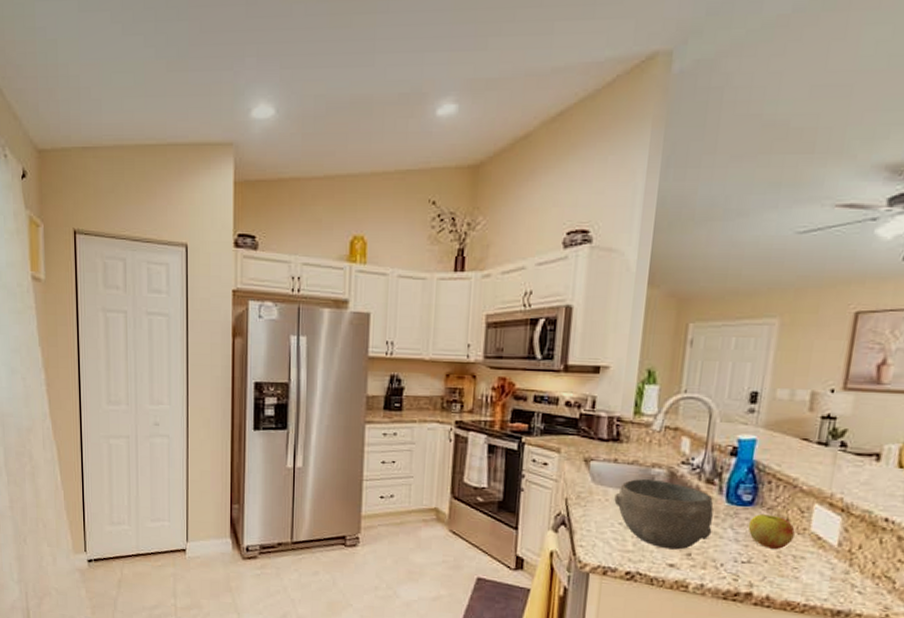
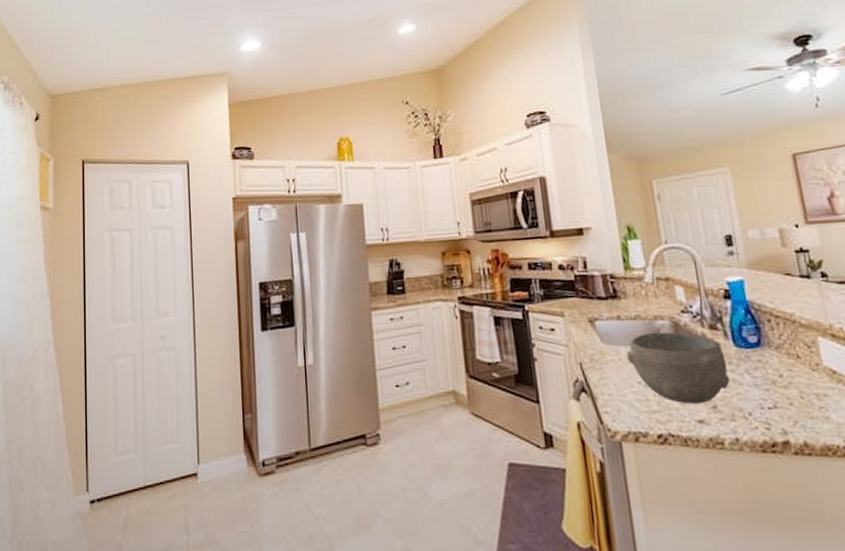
apple: present [748,514,795,549] -> none [762,354,810,390]

